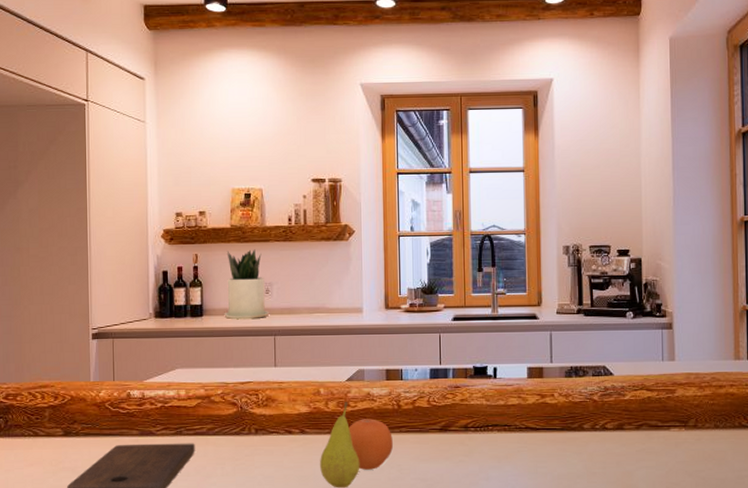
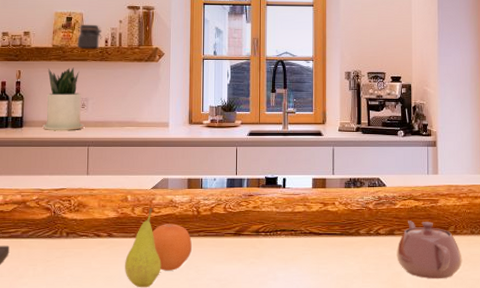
jar: none [257,200,285,230] -> present [77,24,102,50]
teapot: none [627,414,705,479] -> present [397,221,463,280]

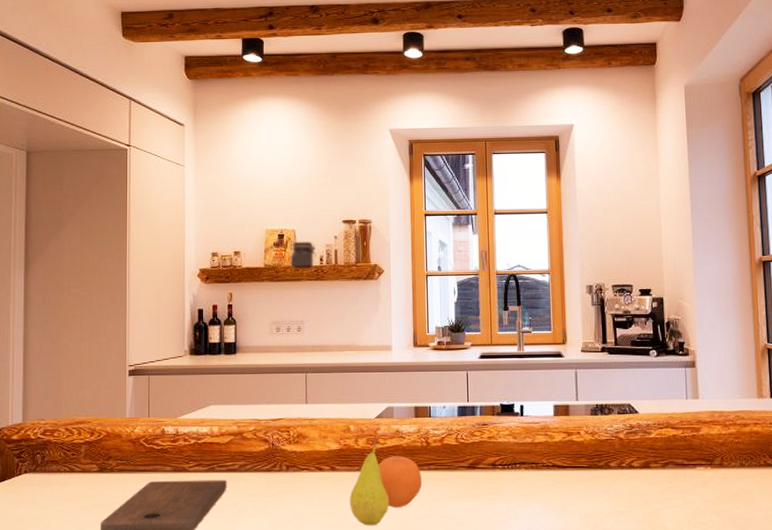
planter: present [42,67,85,131] -> none [257,288,302,357]
teapot: present [397,221,463,280] -> none [653,452,732,519]

